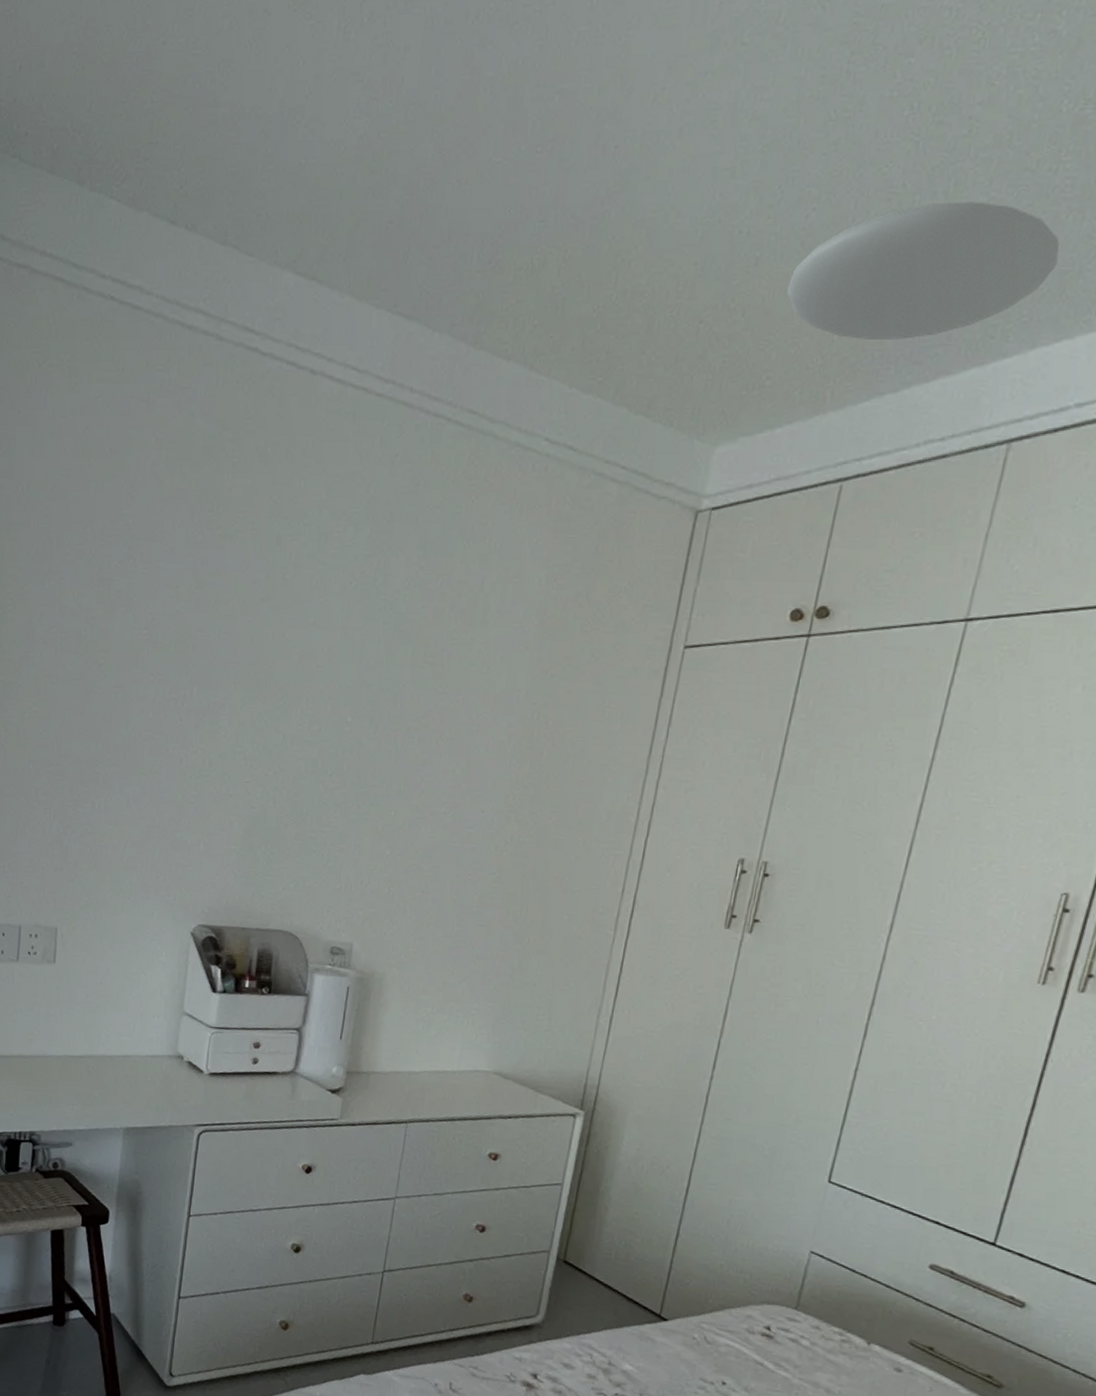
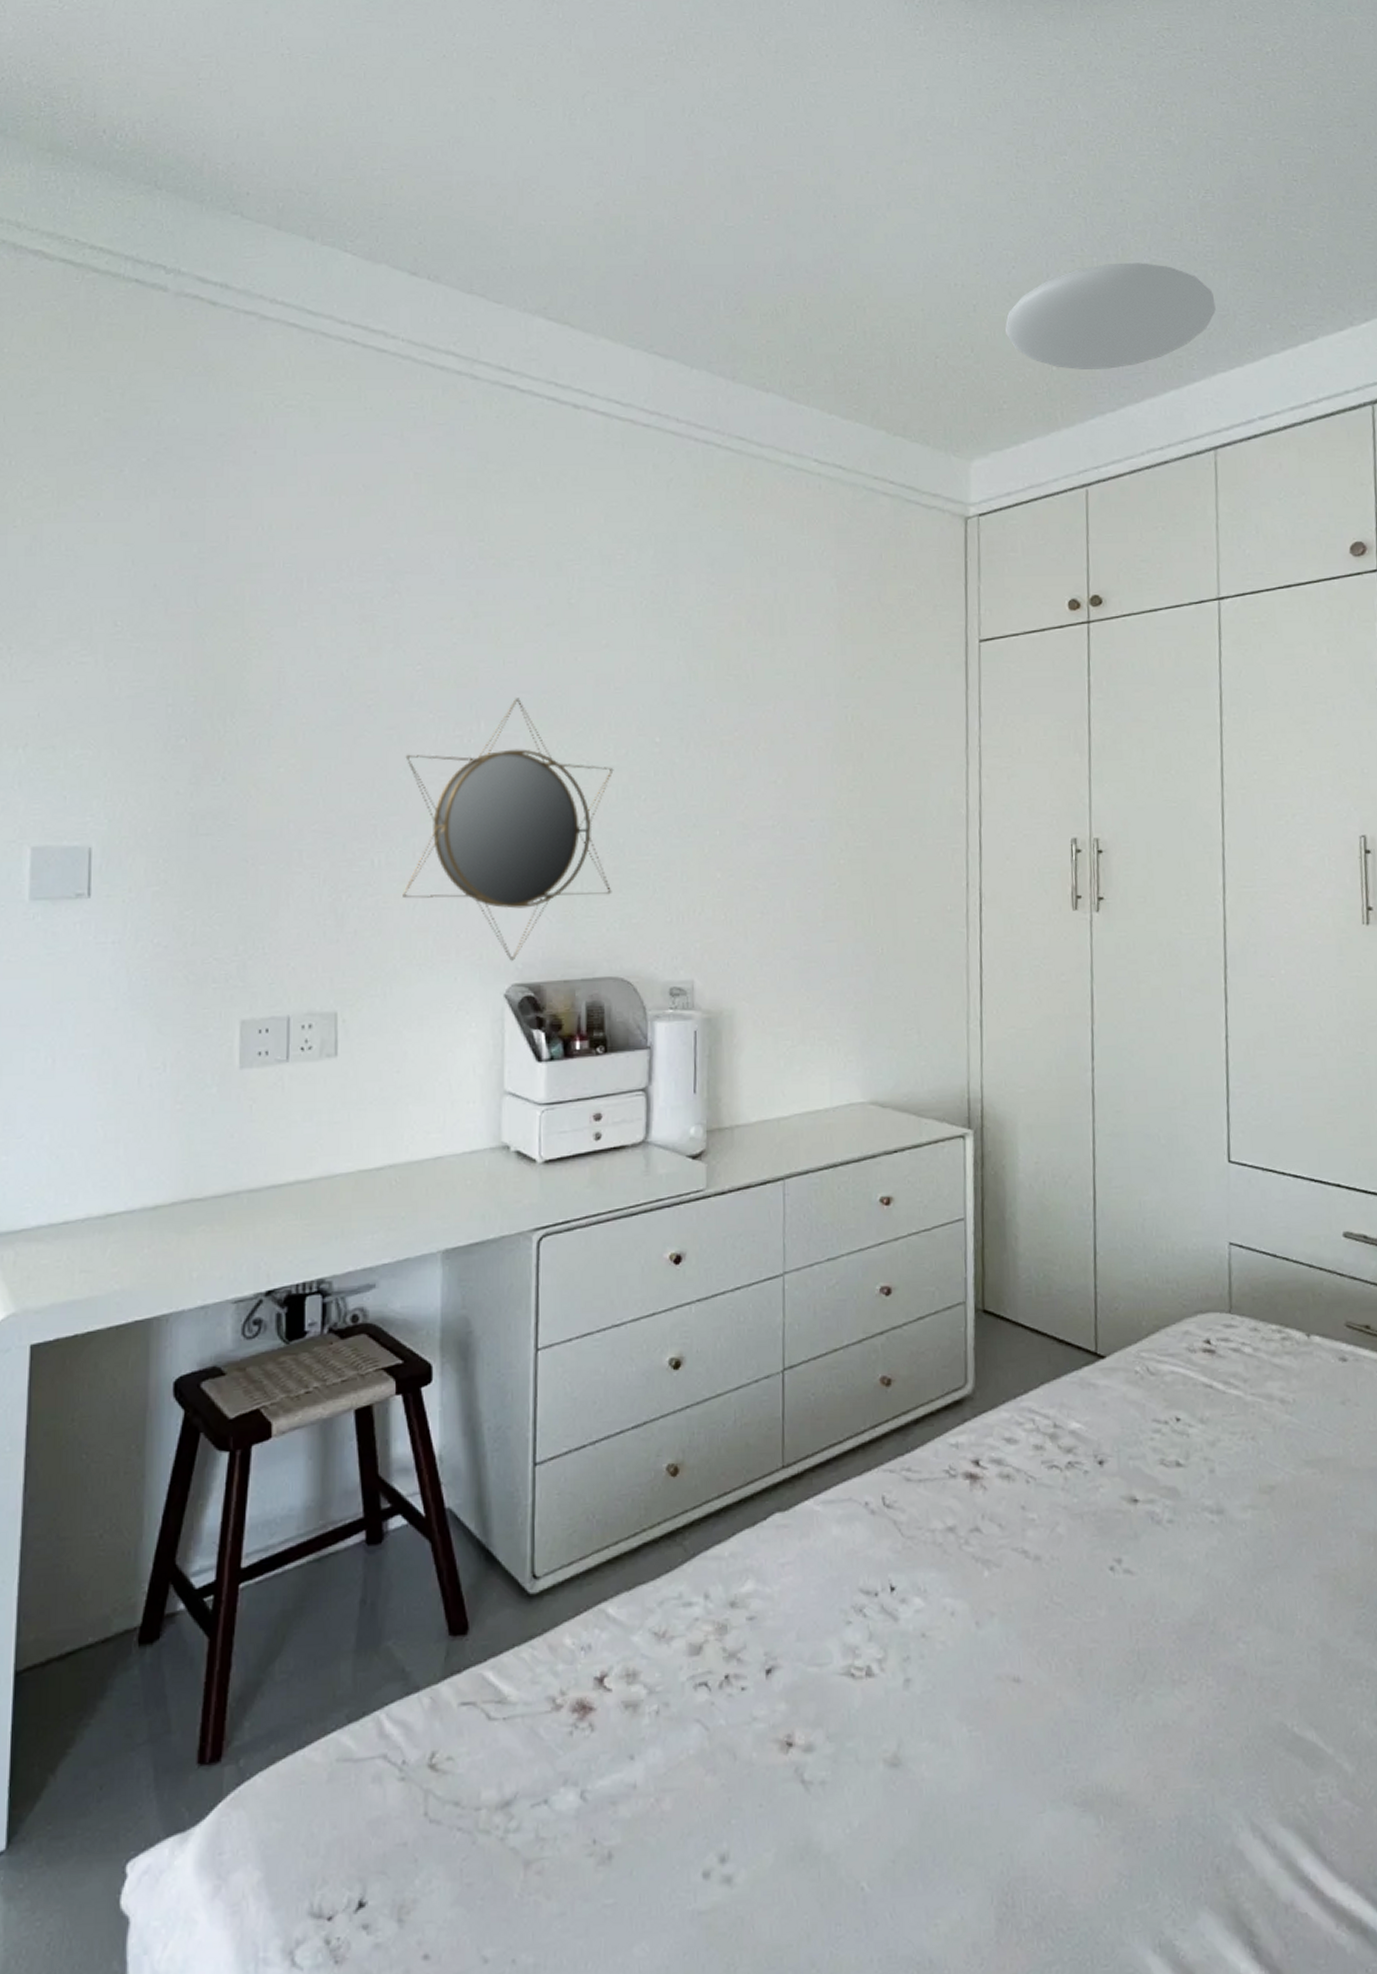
home mirror: none [116,668,306,906] -> present [403,698,614,962]

